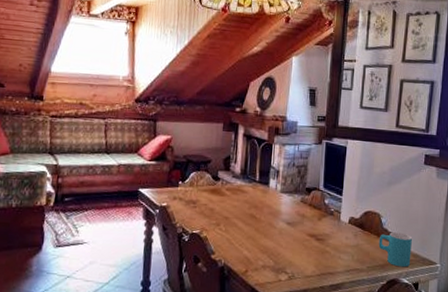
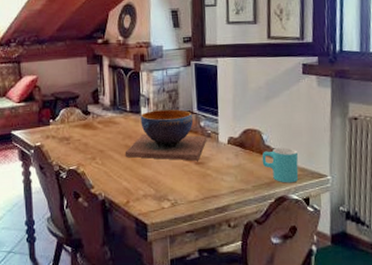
decorative bowl: none [249,183,330,237] -> present [124,109,207,161]

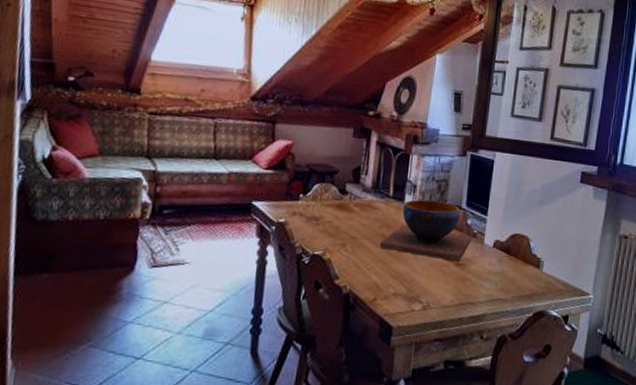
cup: present [262,147,299,183] -> none [525,258,563,298]

